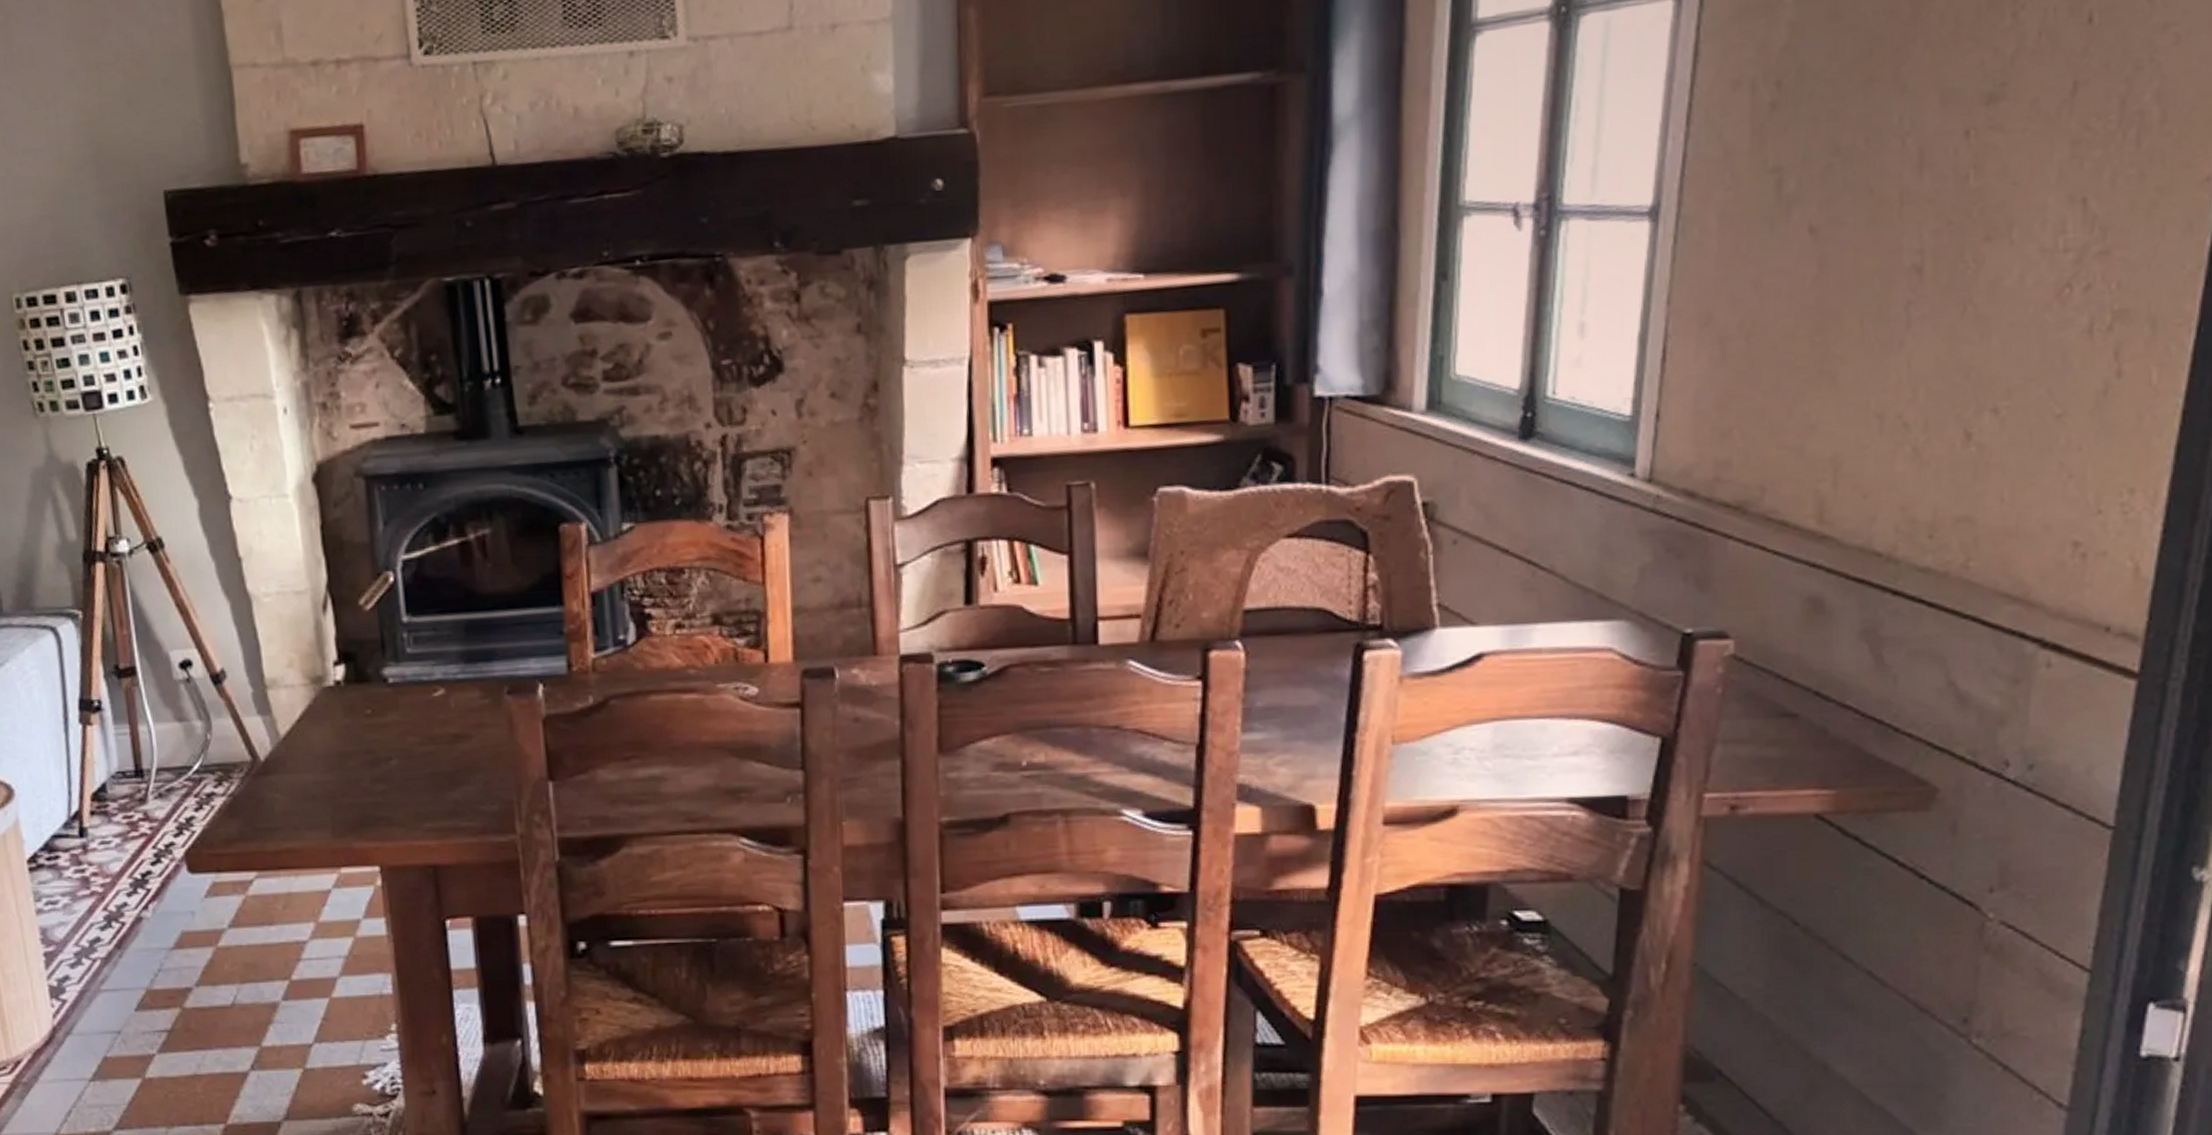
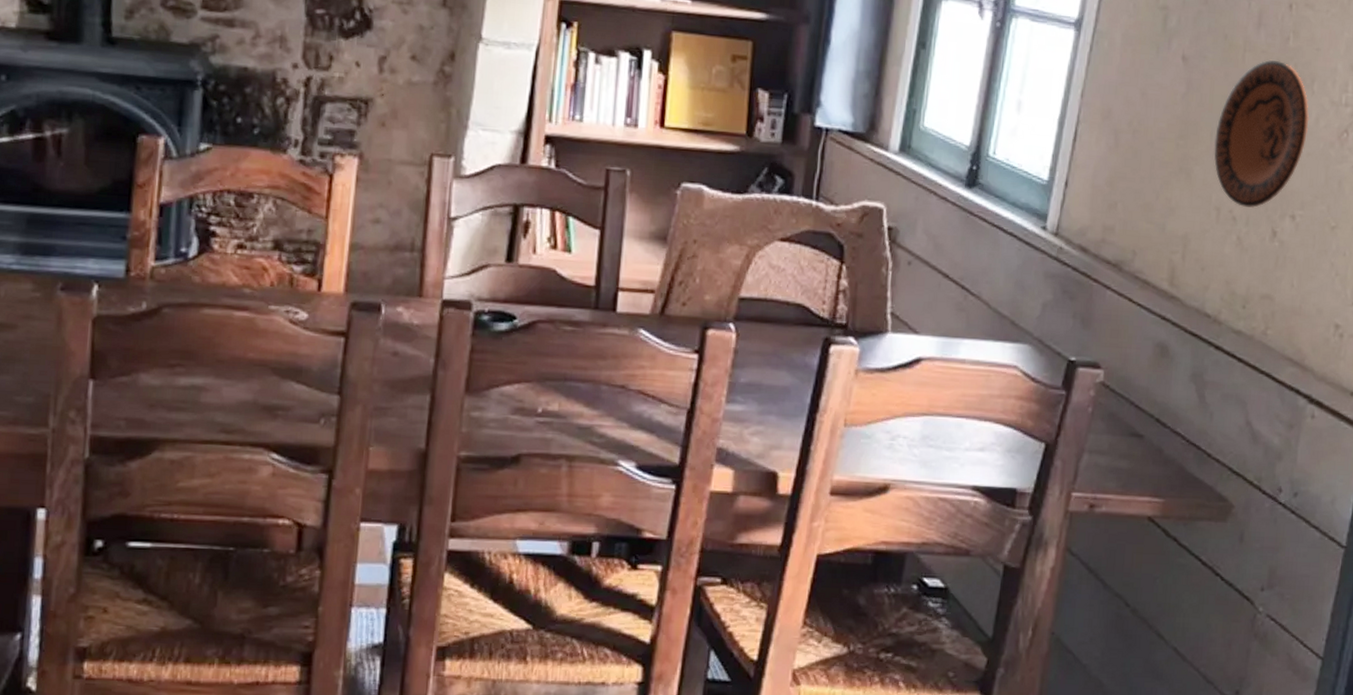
decorative plate: none [1867,208,2009,408] -> present [1214,60,1310,208]

